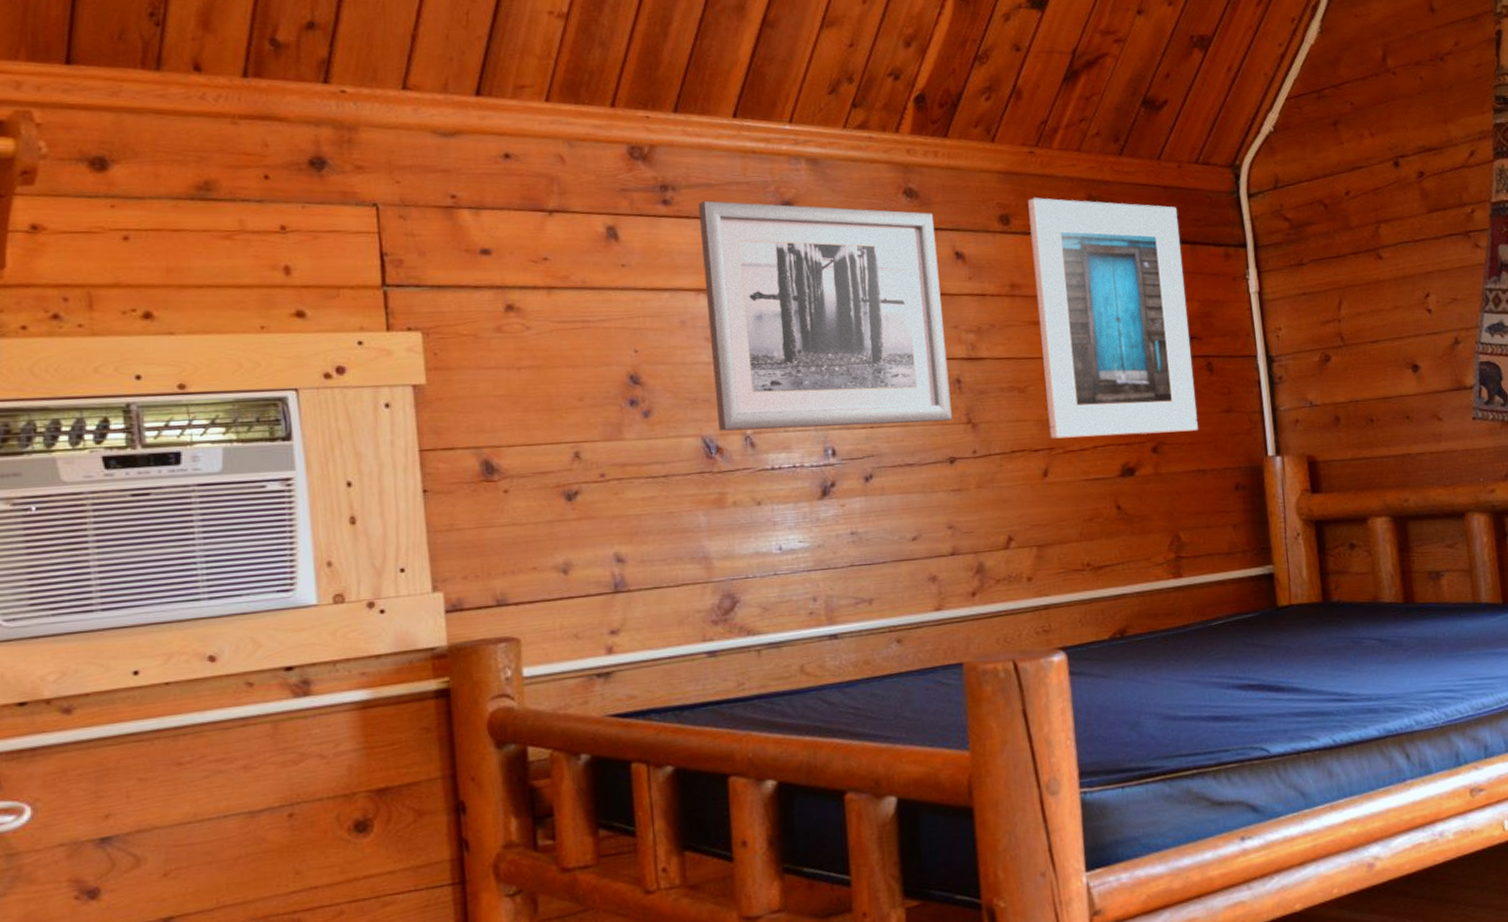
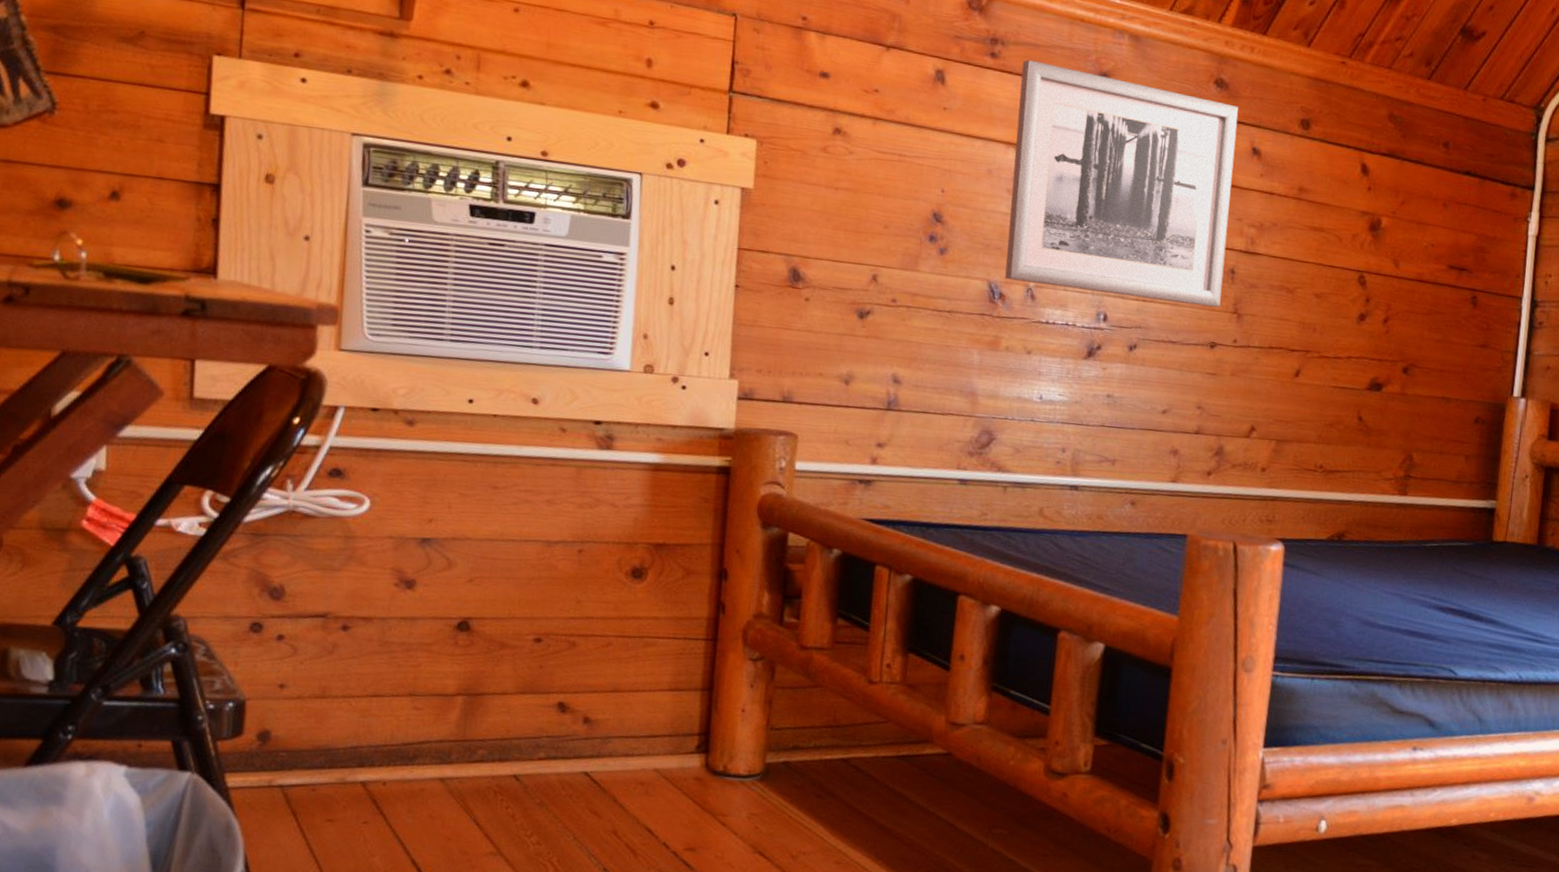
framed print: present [1028,198,1198,439] -> none [1308,107,1473,360]

